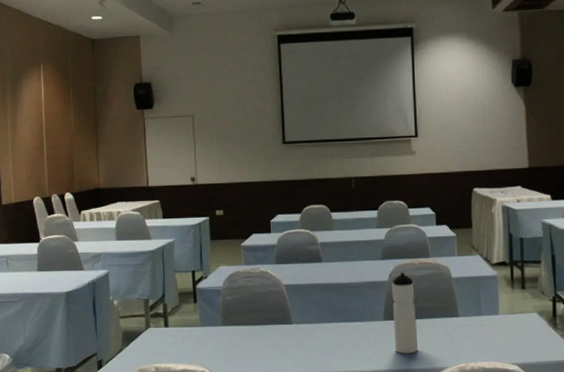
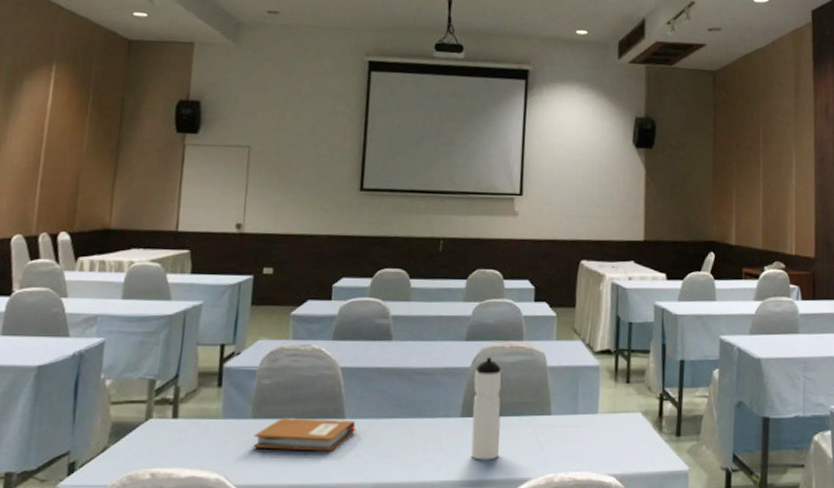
notebook: none [225,324,302,349] -> present [252,417,357,451]

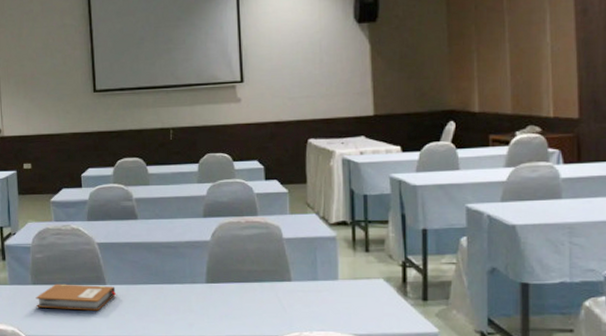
water bottle: present [470,357,503,460] -> none [215,231,245,320]

